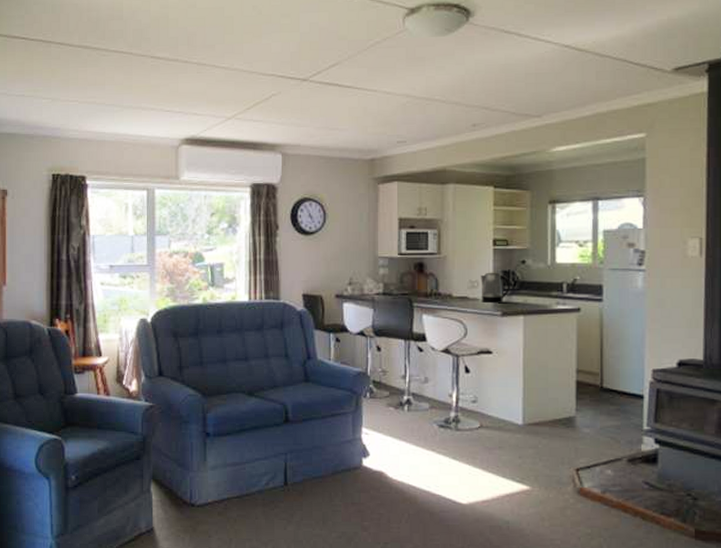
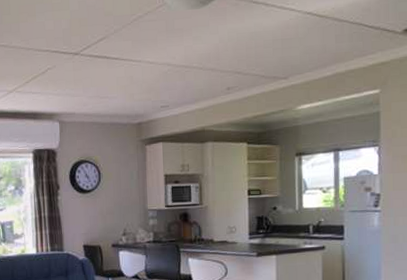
kettle: present [481,272,511,304] -> none [238,218,264,246]

